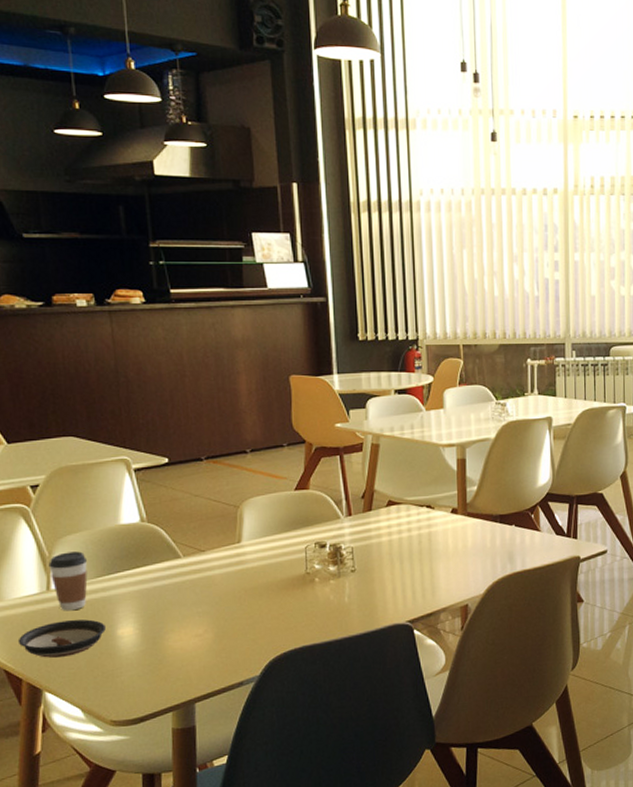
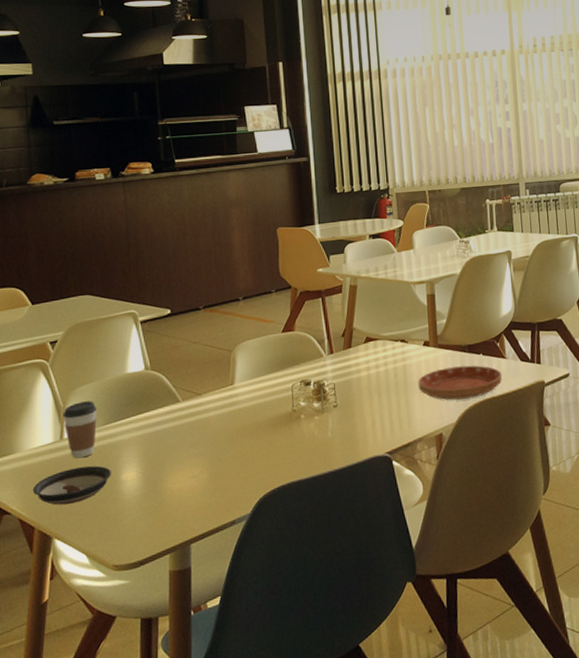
saucer: none [444,536,535,571] -> present [418,365,502,401]

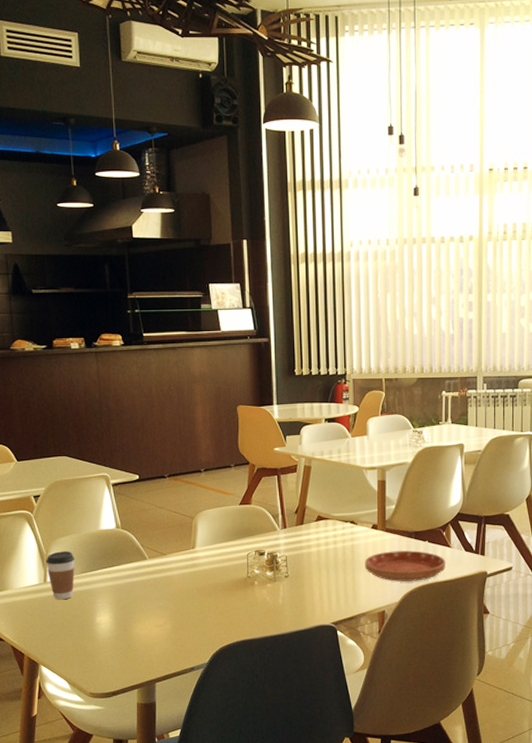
saucer: present [32,465,111,505] -> none [21,607,88,638]

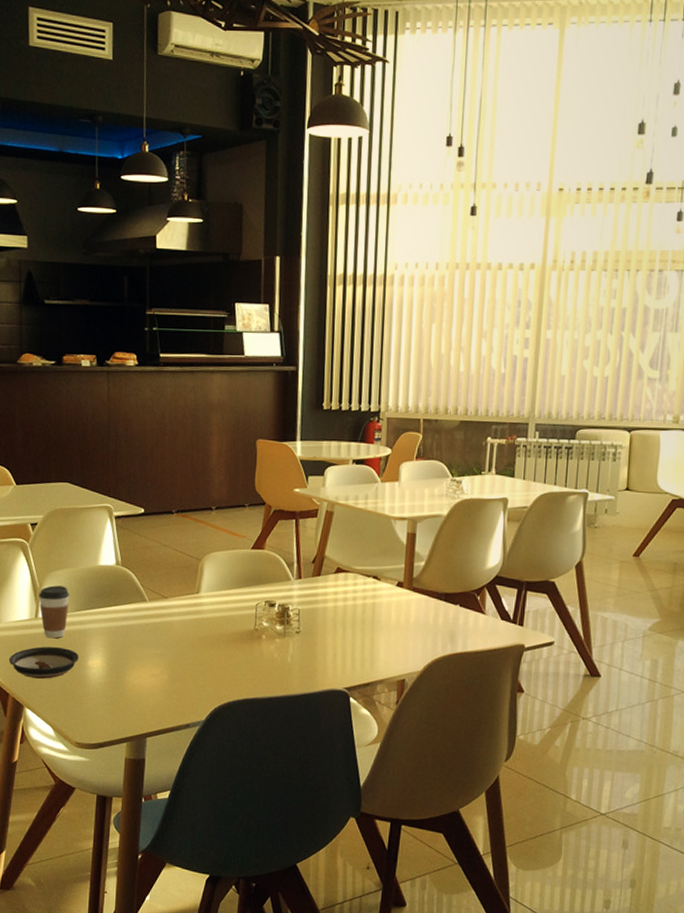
saucer: none [21,607,88,638] -> present [8,646,79,679]
saucer: present [365,550,445,581] -> none [386,613,478,649]

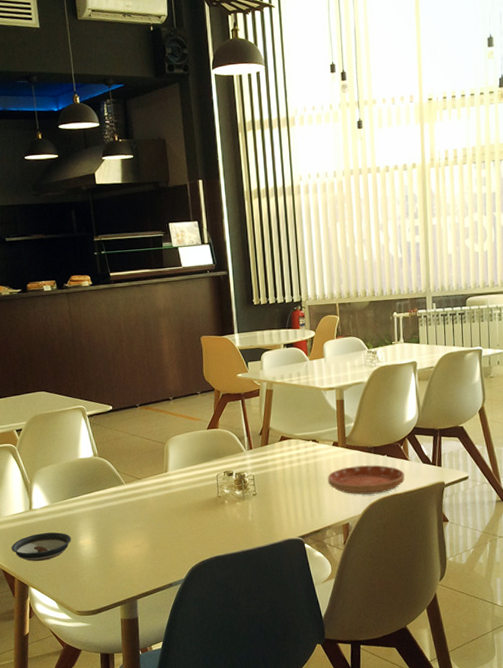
coffee cup: present [38,585,69,639] -> none [30,480,58,526]
saucer: none [386,613,478,649] -> present [327,465,405,495]

